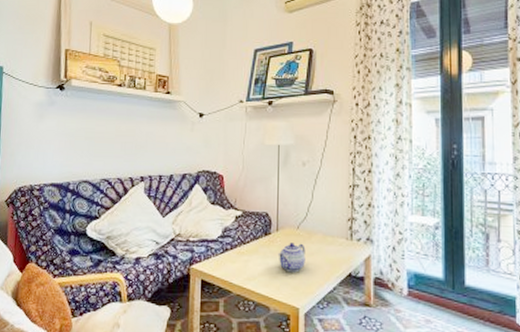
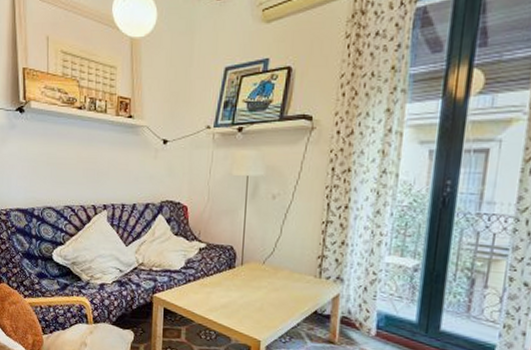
teapot: present [277,242,306,273] -> none [241,277,271,307]

